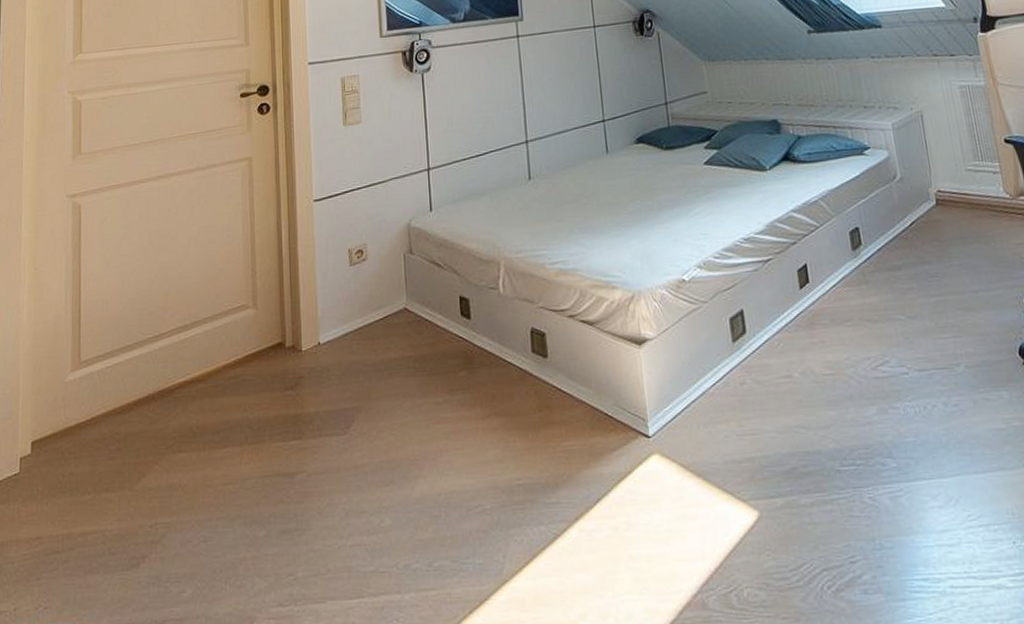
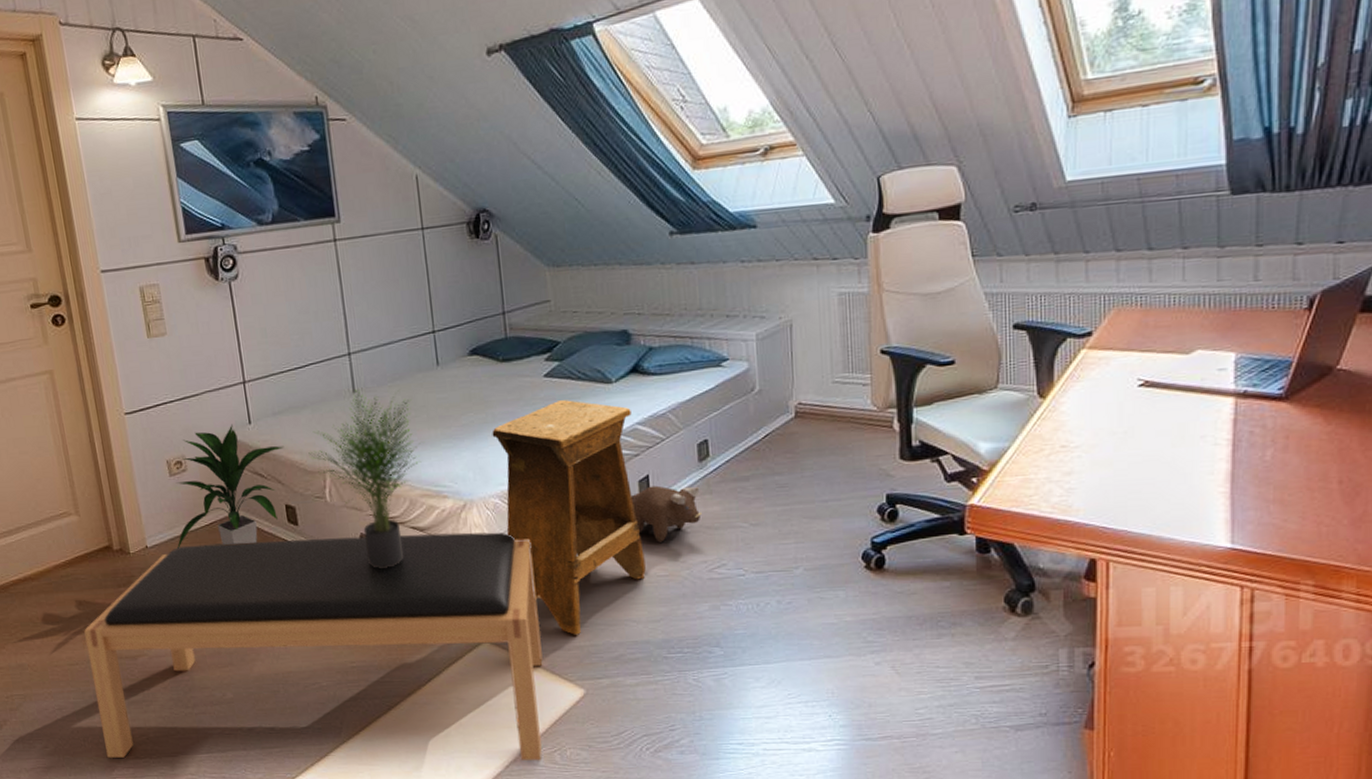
bench: none [244,326,718,606] -> present [84,532,543,761]
indoor plant: none [350,211,462,345] -> present [177,423,284,549]
potted plant: none [485,177,592,367] -> present [308,389,422,568]
stool: none [657,187,812,444] -> present [492,400,646,635]
plush toy: none [791,275,861,337] -> present [630,485,703,543]

